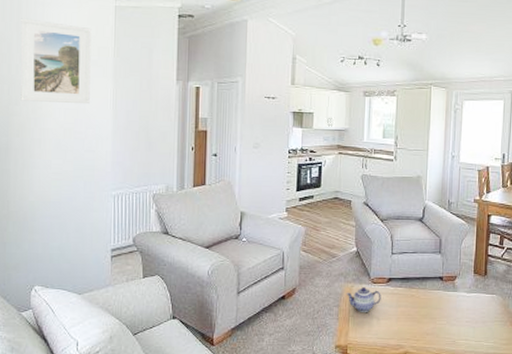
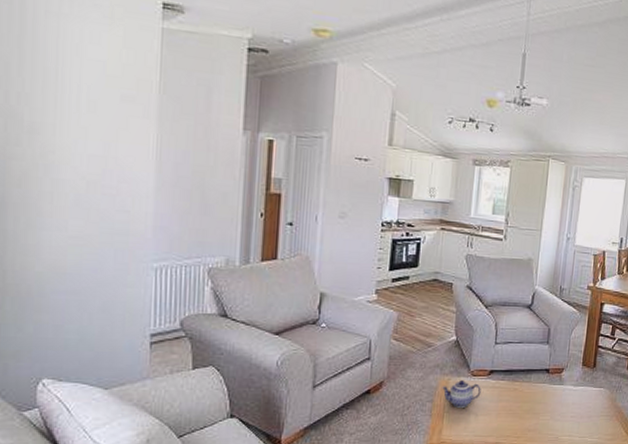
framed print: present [20,18,92,105] -> none [23,30,128,152]

